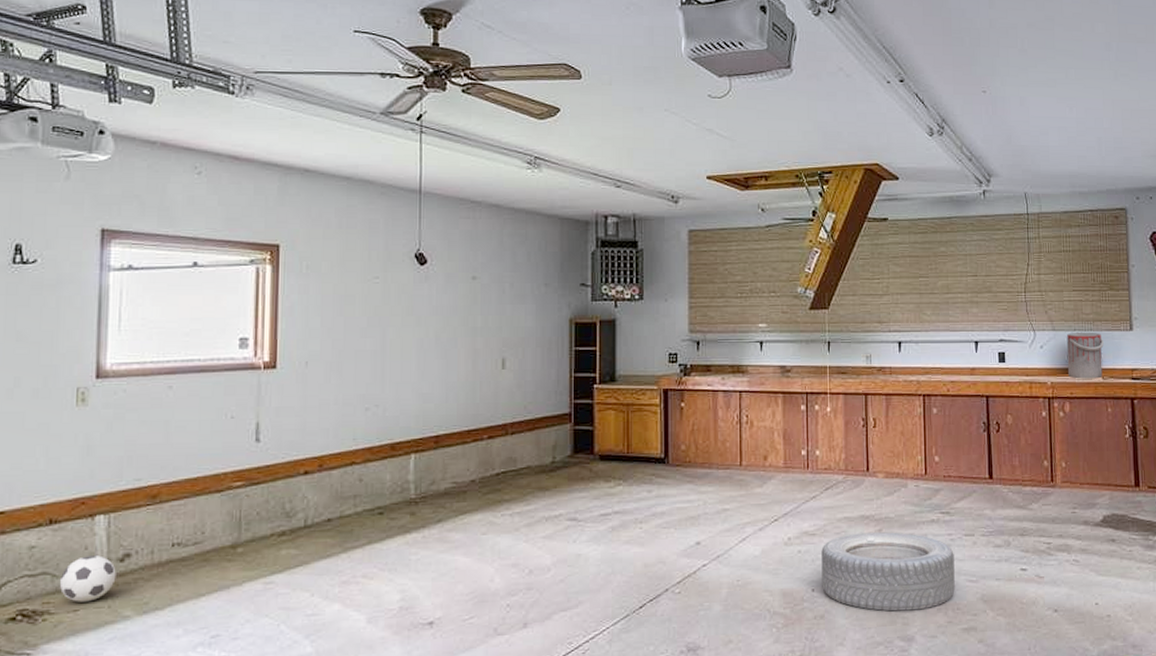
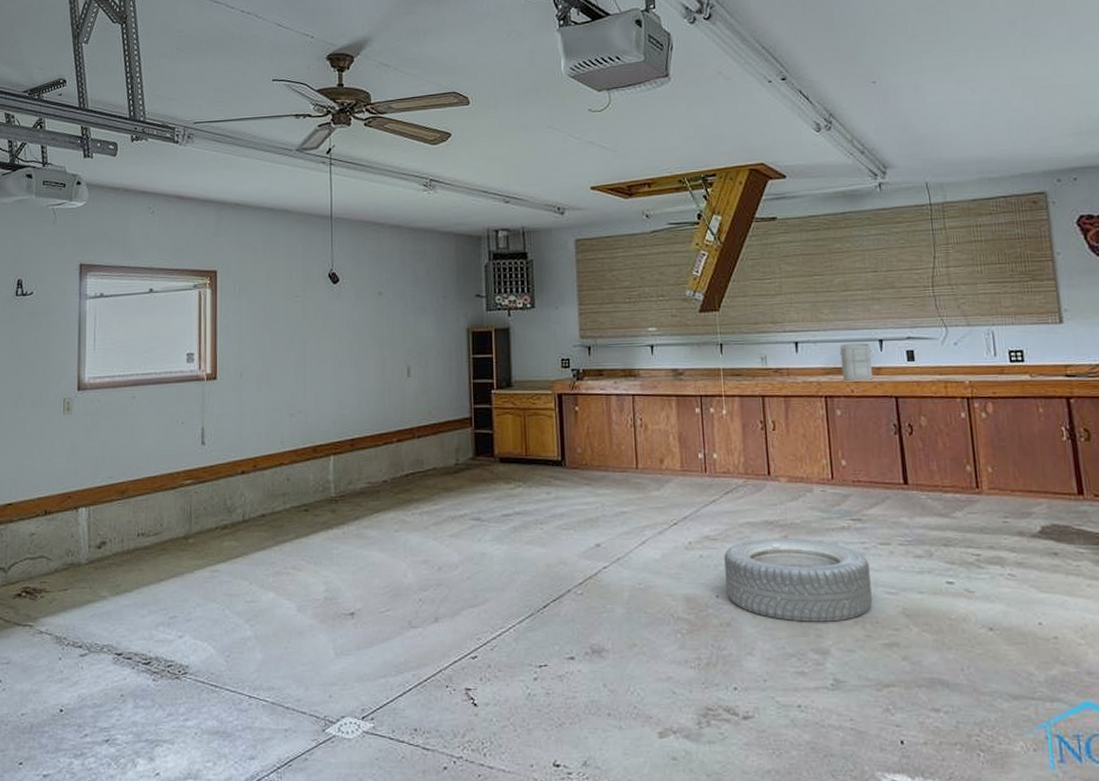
soccer ball: present [59,555,116,602] -> none [52,543,95,583]
paint can: none [939,344,970,381] -> present [839,343,874,382]
paint can: present [1067,333,1104,379] -> none [985,327,1030,377]

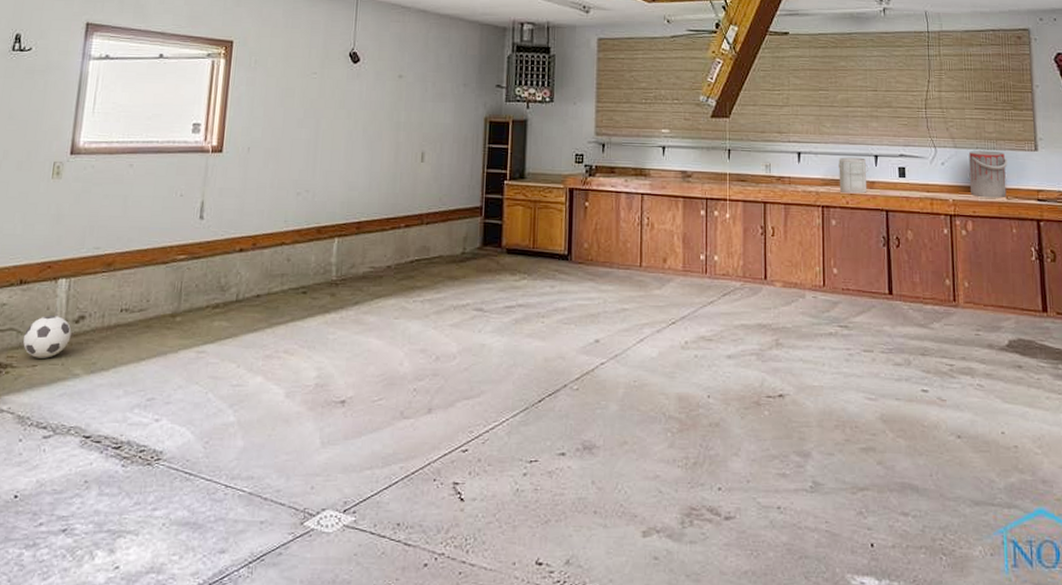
soccer ball: none [52,543,95,583] -> present [22,316,72,358]
car tire: present [724,539,873,622] -> none [718,341,853,425]
paint can: none [985,327,1030,377] -> present [969,151,1008,198]

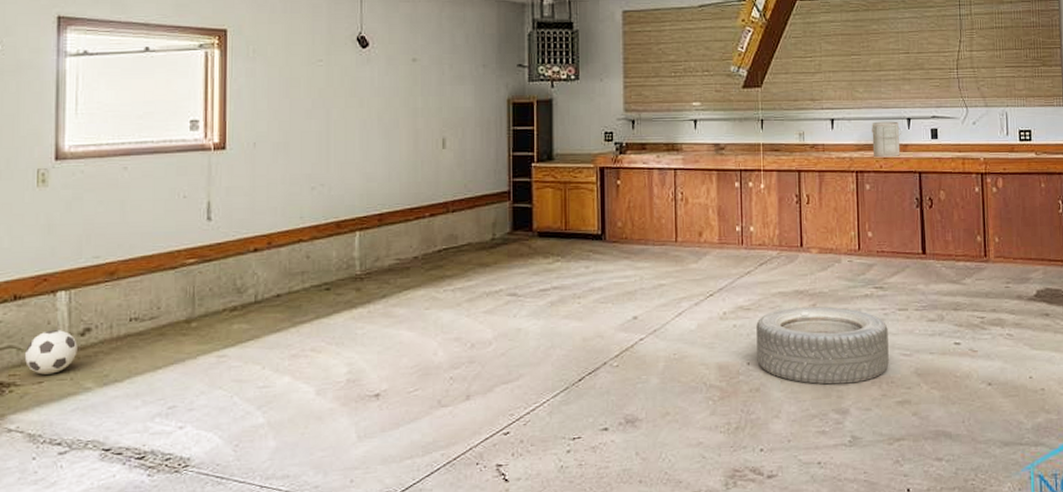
car tire: none [718,341,853,425] -> present [756,306,889,385]
paint can: present [969,151,1008,198] -> none [1000,109,1037,155]

